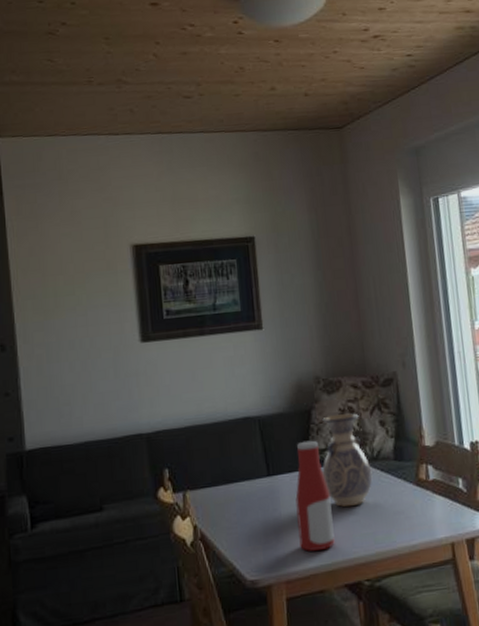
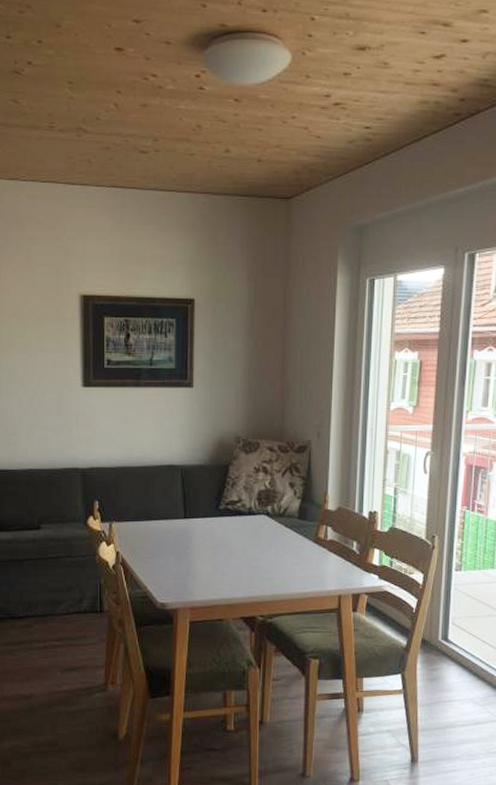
bottle: present [295,440,335,552] -> none [206,492,237,587]
vase: present [322,413,373,508] -> none [232,473,277,554]

